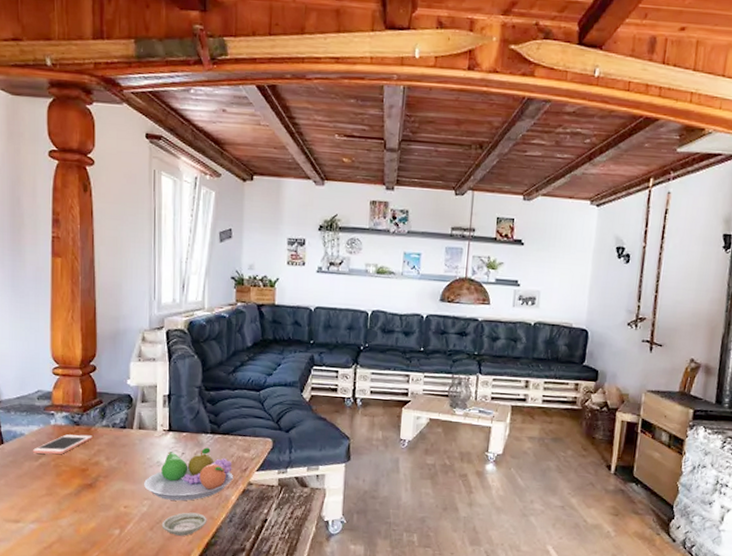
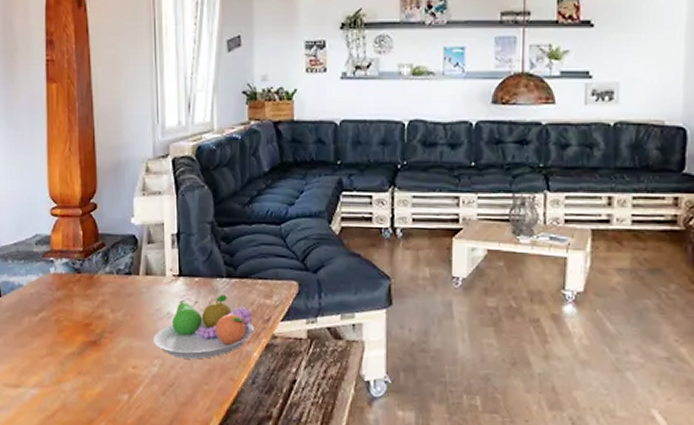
cell phone: present [32,434,93,455] -> none [31,283,95,308]
saucer: present [161,512,207,536] -> none [175,372,227,402]

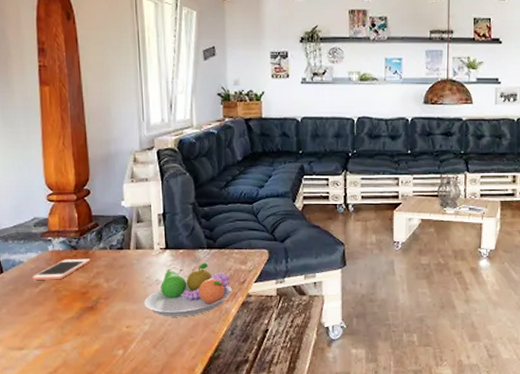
cell phone: none [31,283,95,308] -> present [32,258,91,280]

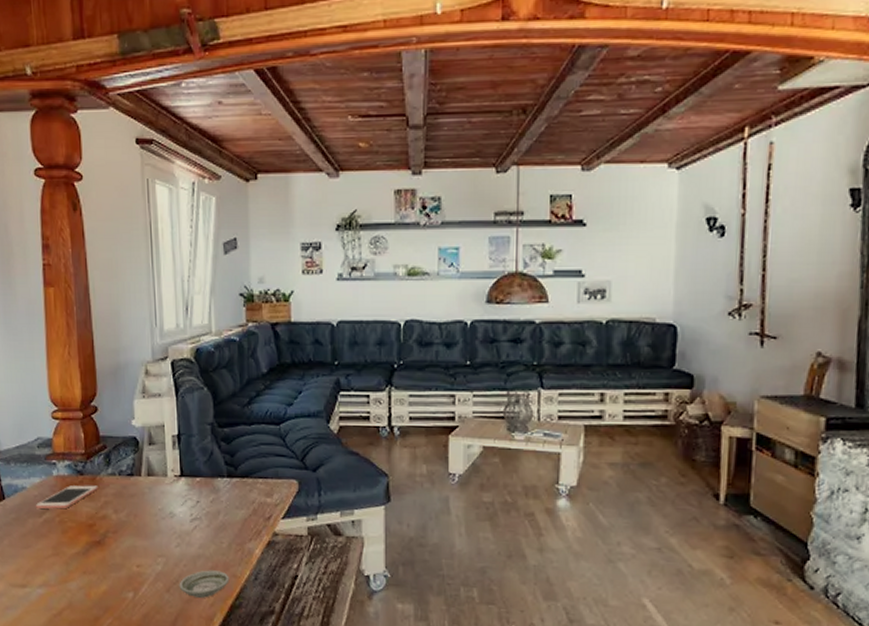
fruit bowl: present [144,263,232,317] -> none [157,494,256,557]
saucer: none [164,328,209,352] -> present [179,570,230,598]

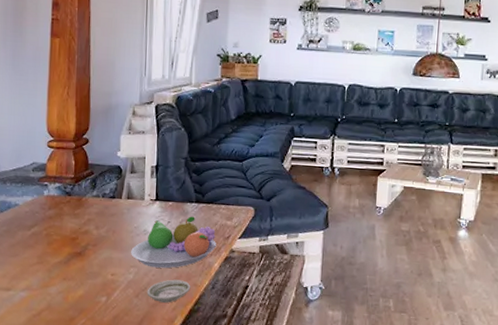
cell phone: present [35,485,98,509] -> none [25,204,83,224]
fruit bowl: none [157,494,256,557] -> present [131,216,216,269]

